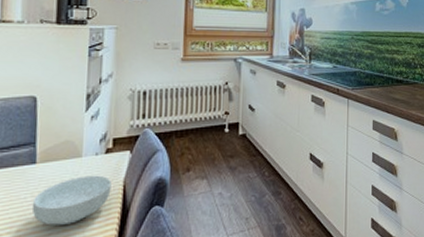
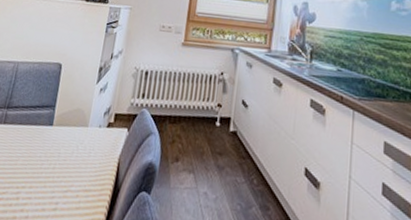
cereal bowl: present [31,175,112,226] -> none [43,145,109,192]

